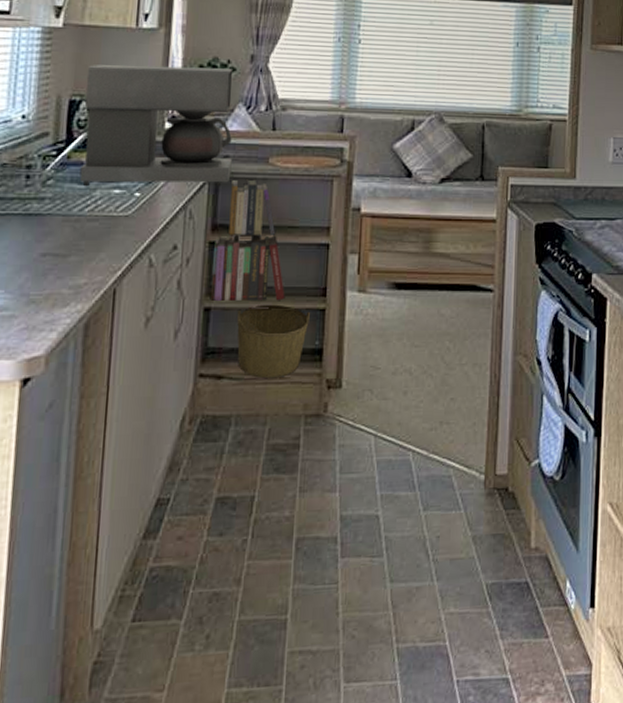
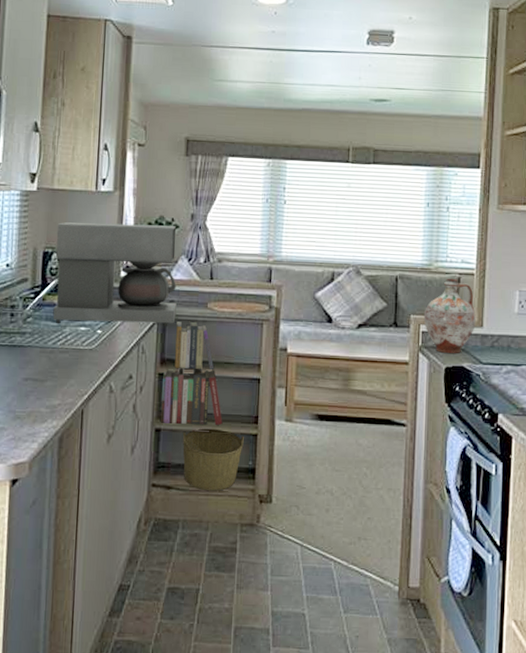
ceramic jug: none [512,125,568,209] -> present [423,278,476,354]

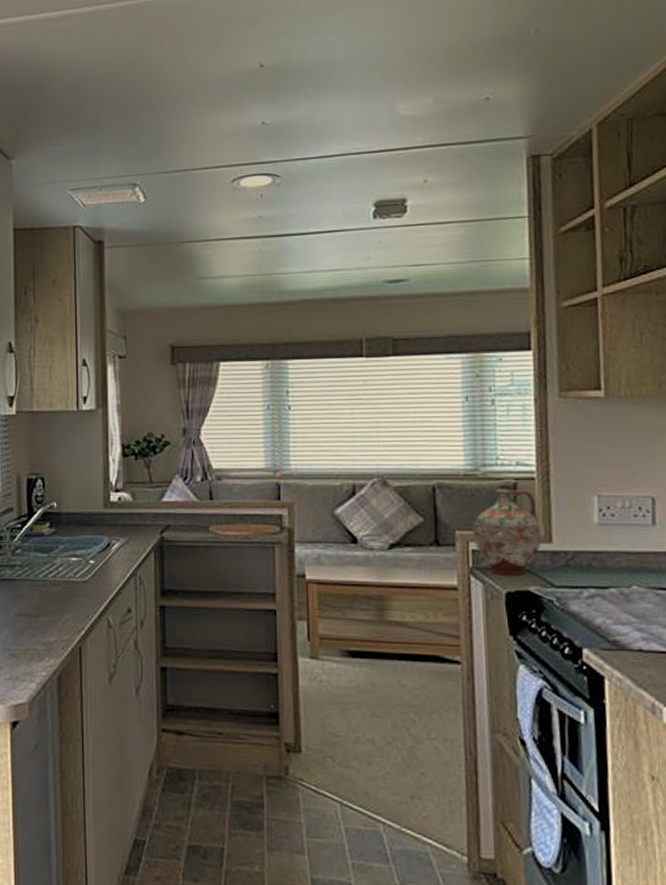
coffee maker: present [53,222,177,327] -> none [39,443,174,555]
books: present [161,367,223,425] -> none [165,599,237,663]
books: present [174,321,214,369] -> none [176,547,221,600]
basket: present [183,428,244,491] -> none [192,667,263,738]

